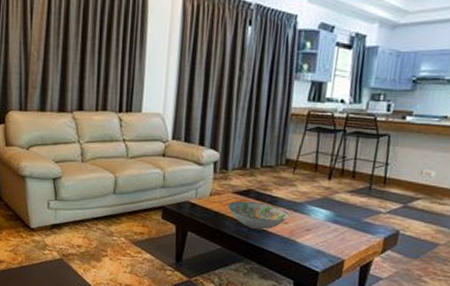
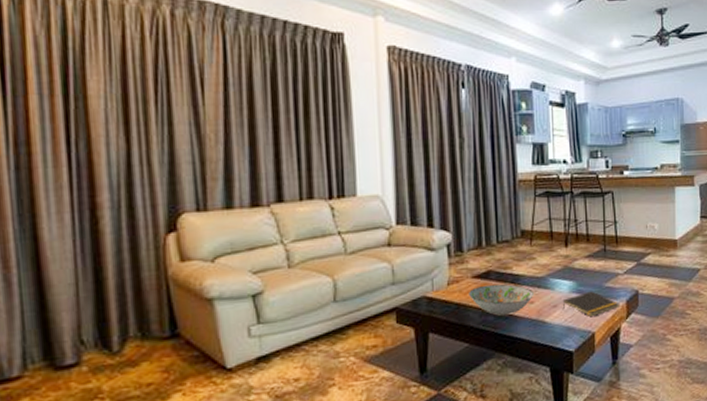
notepad: none [316,223,377,246] -> present [563,291,620,318]

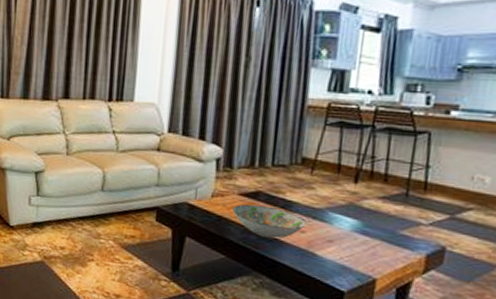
notepad: present [563,291,620,318] -> none [341,234,417,263]

